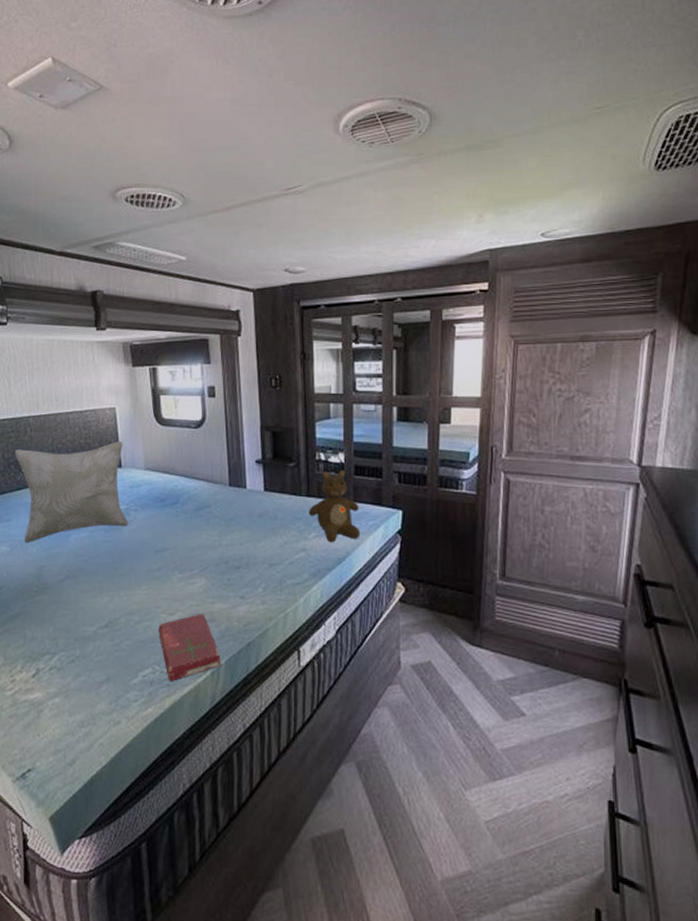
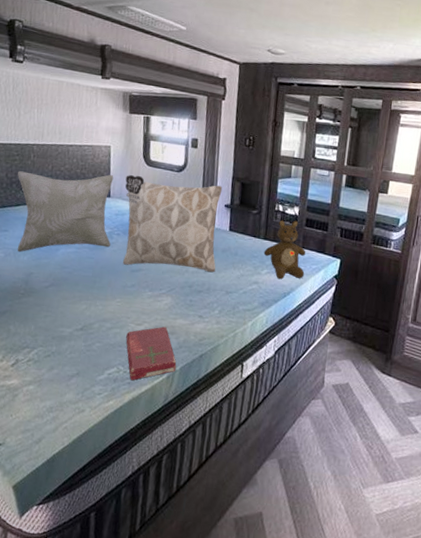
decorative pillow: none [137,438,254,545] -> present [123,175,223,273]

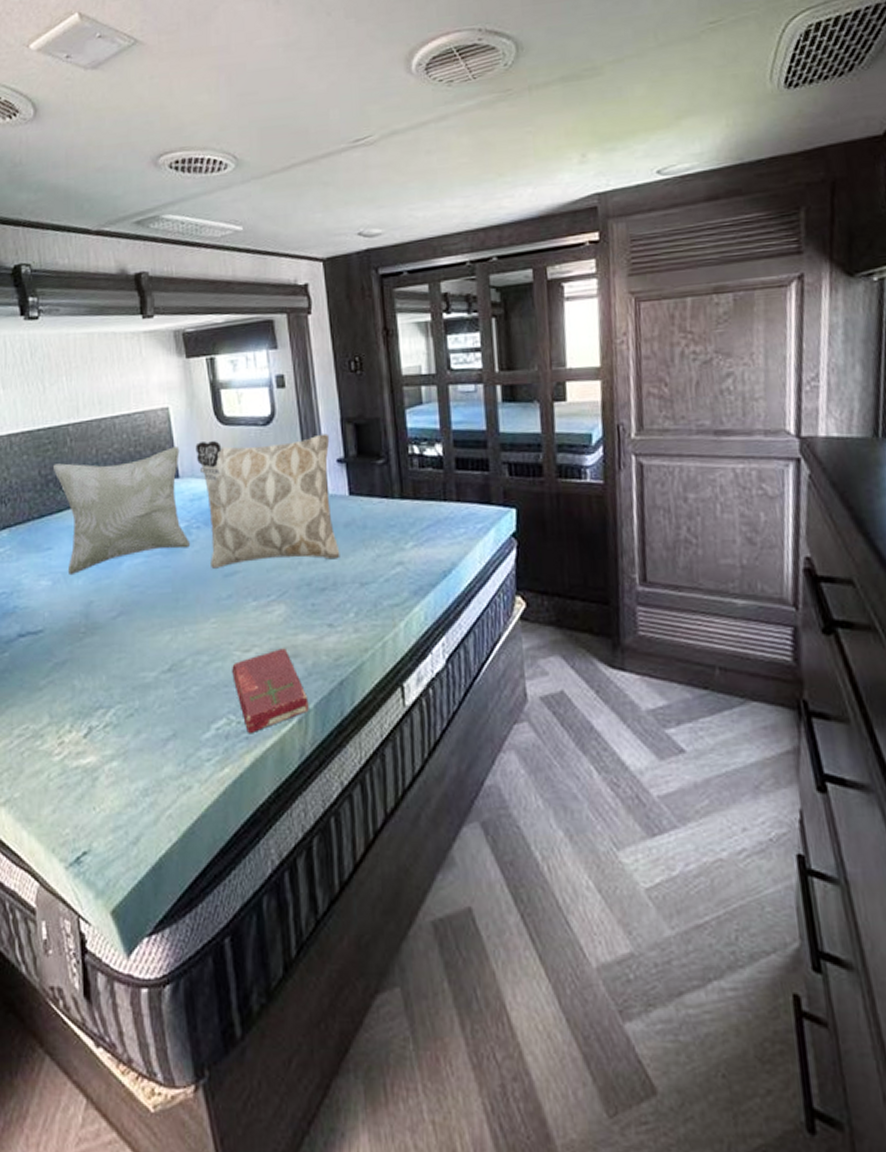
teddy bear: present [263,220,306,280] -> none [403,463,468,553]

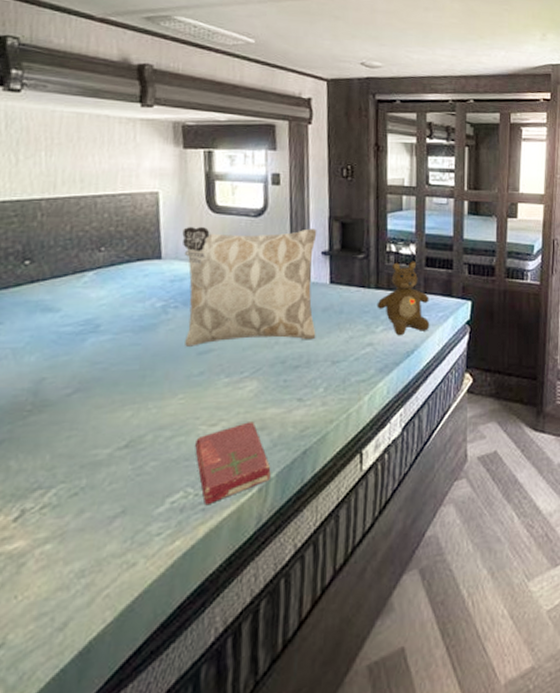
decorative pillow: present [54,447,190,576] -> none [17,230,166,352]
teddy bear: none [403,463,468,553] -> present [377,261,430,336]

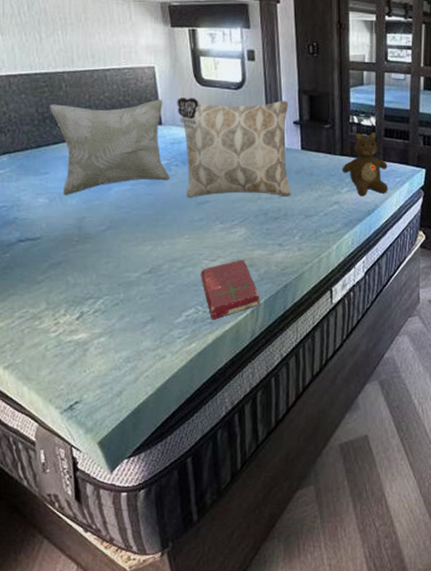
decorative pillow: none [17,230,166,352] -> present [50,99,169,196]

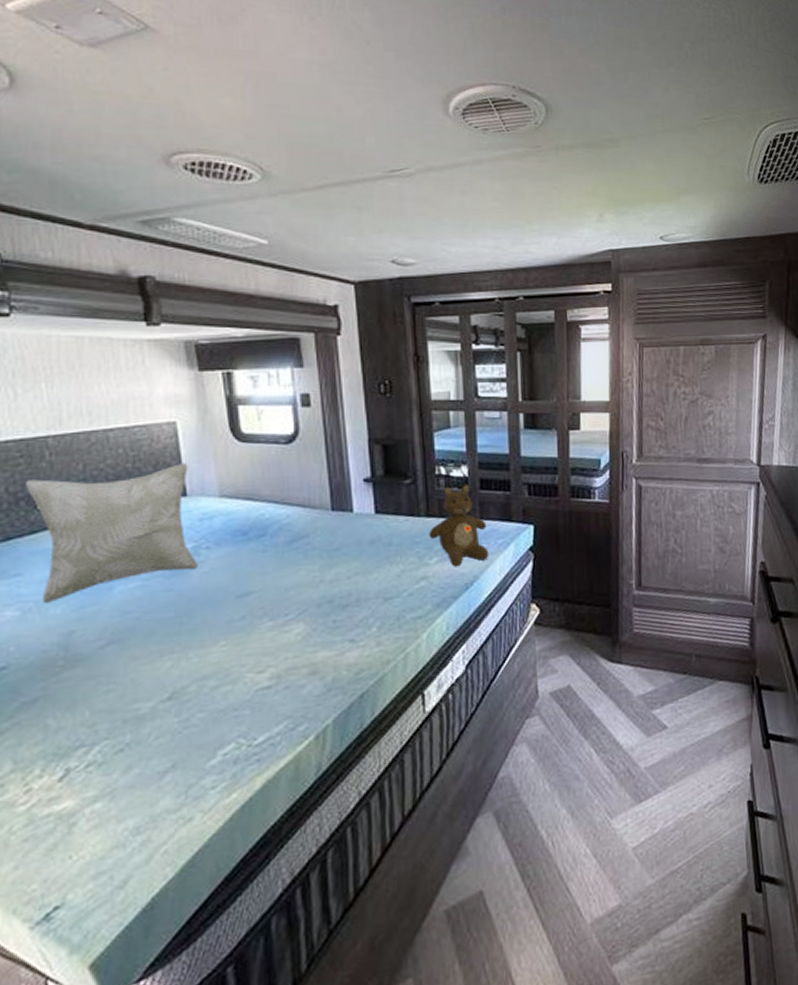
decorative pillow: present [177,98,291,198] -> none [207,453,364,590]
book: present [201,260,260,320] -> none [243,666,327,756]

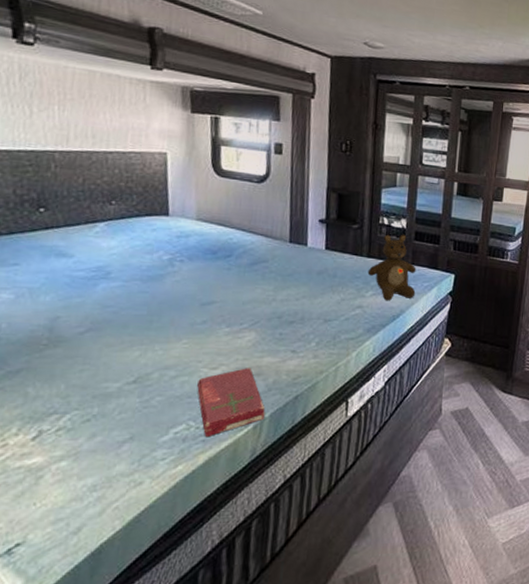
decorative pillow: present [26,463,197,604] -> none [32,186,173,292]
book: none [243,666,327,756] -> present [197,368,266,438]

